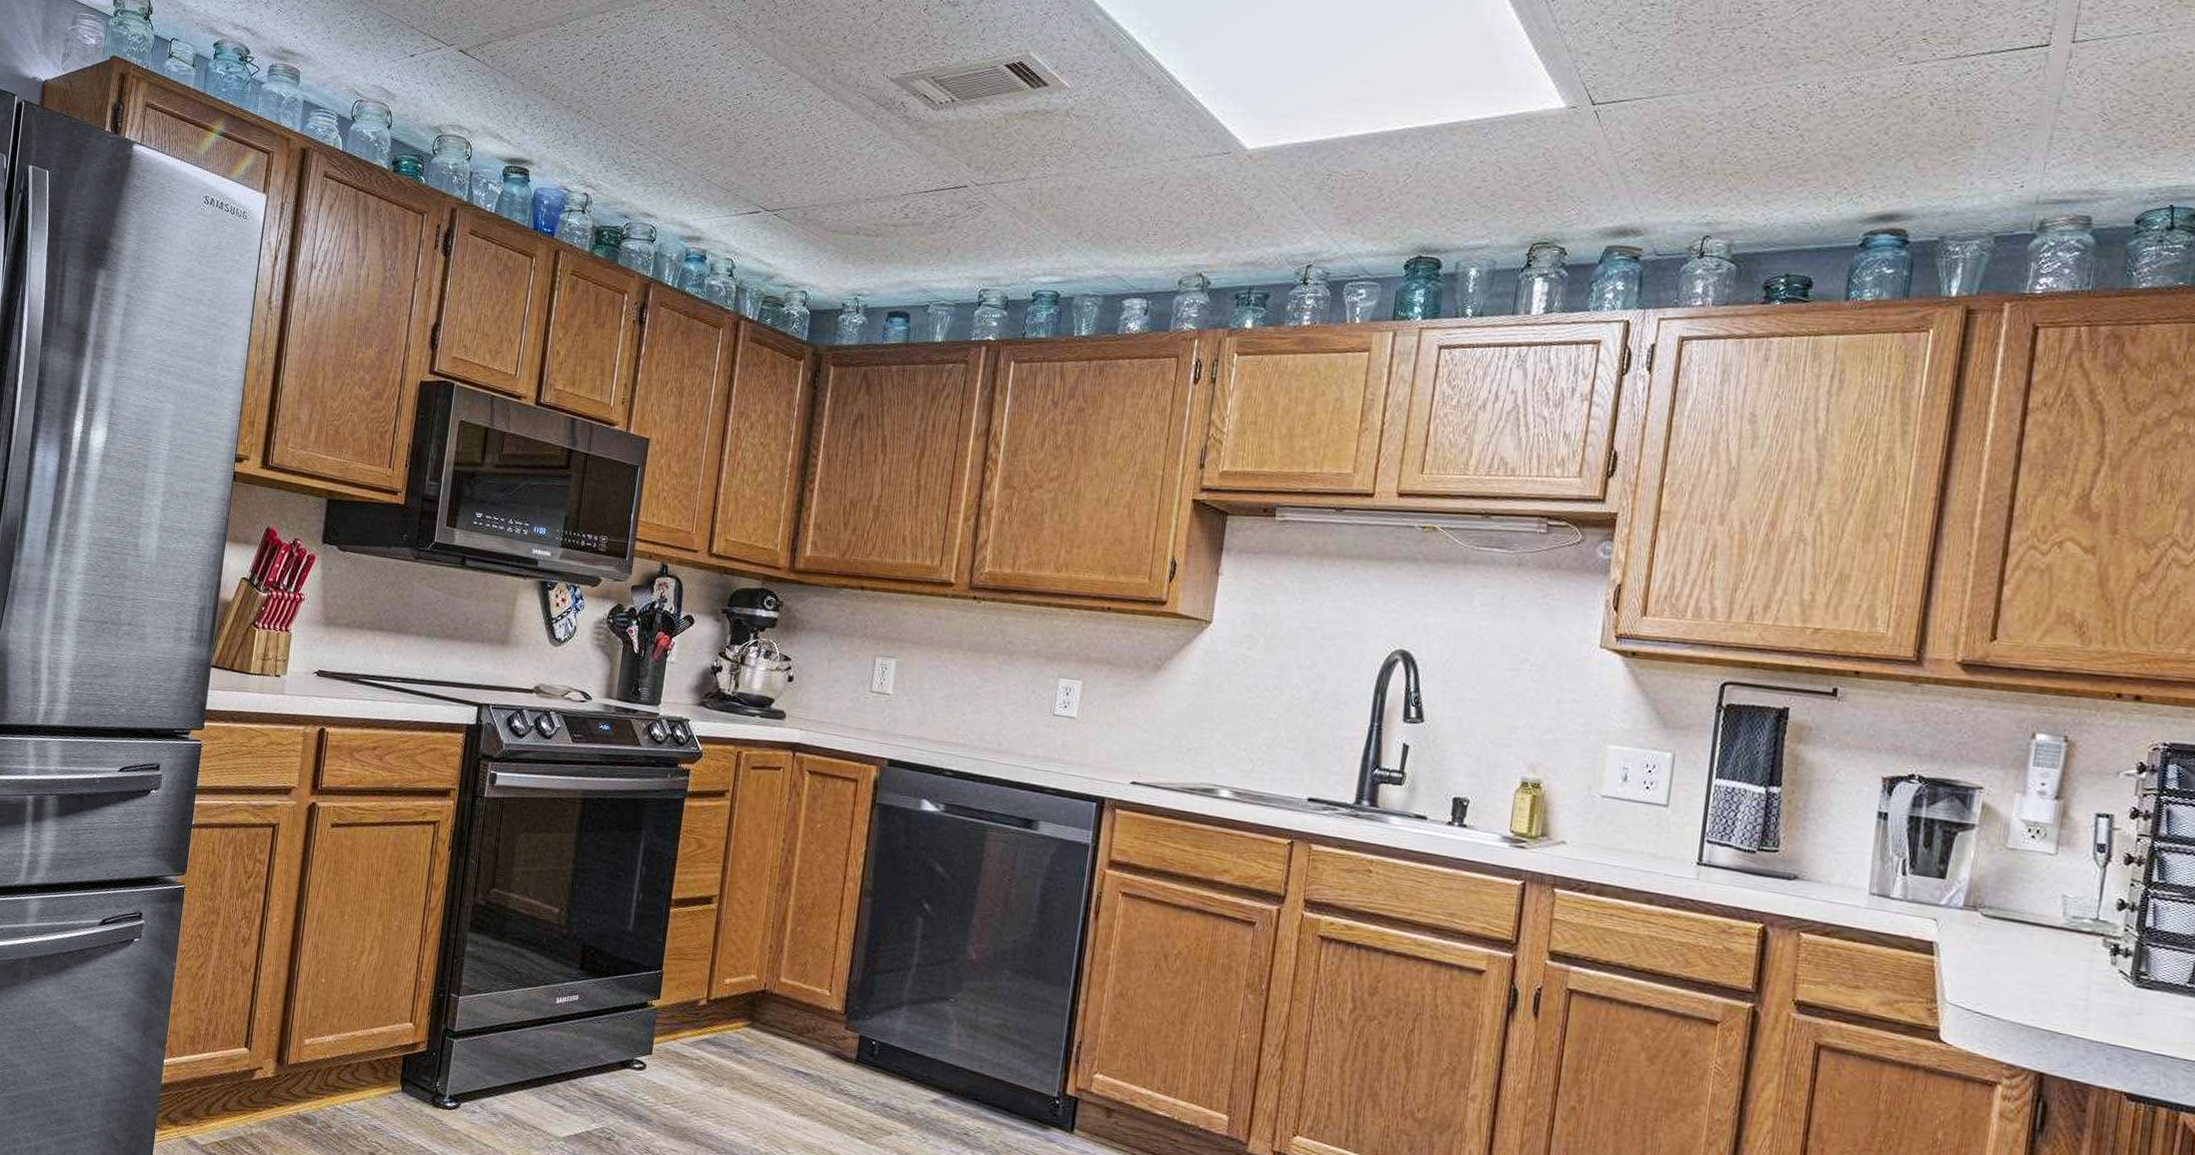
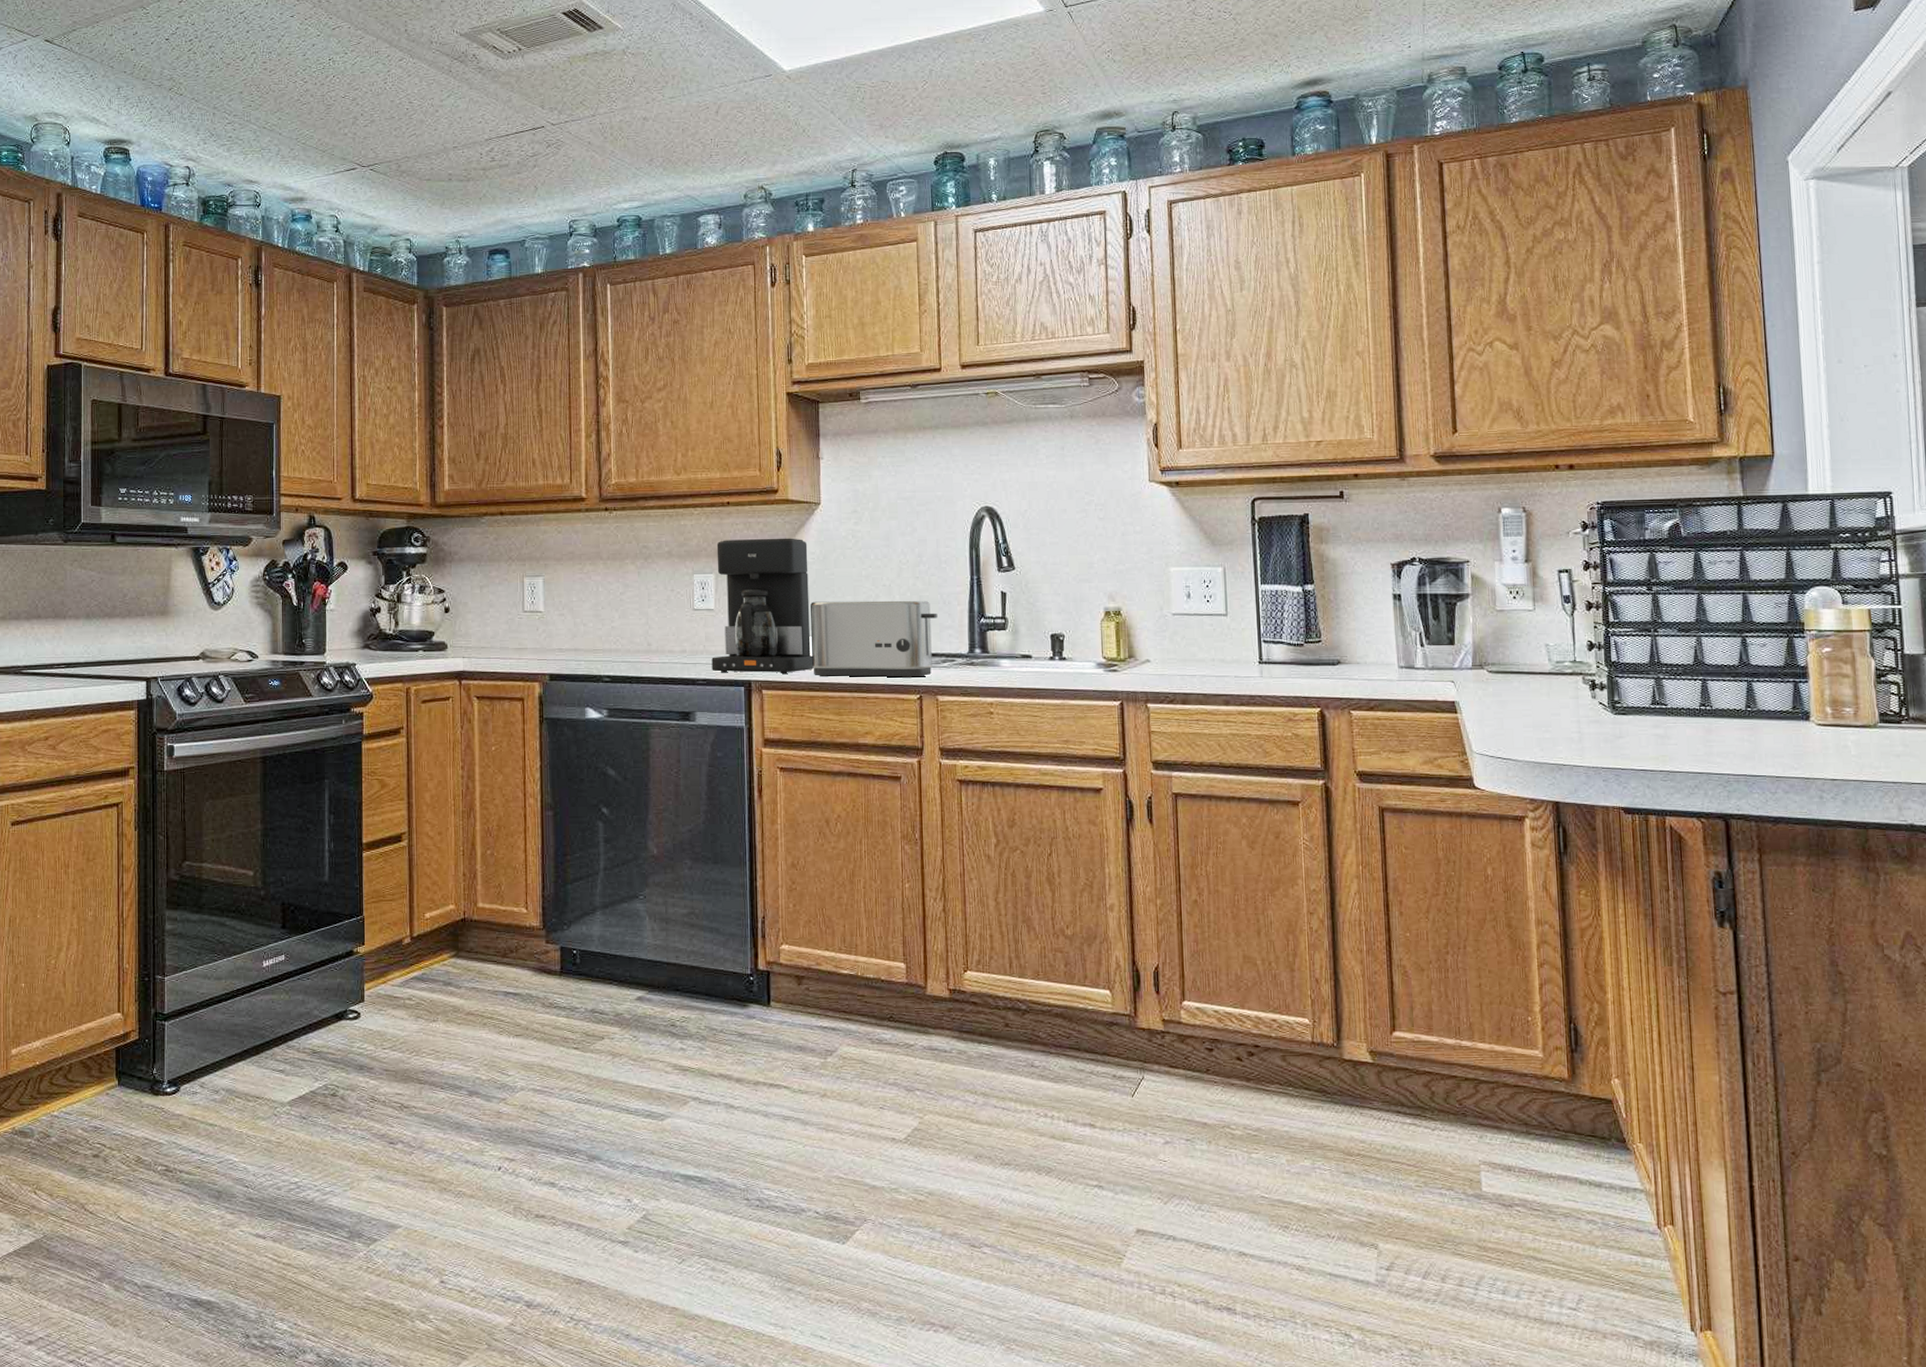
coffee maker: none [1064,647,1190,796] -> present [711,538,814,673]
toaster: none [1175,725,1326,822] -> present [809,600,938,679]

